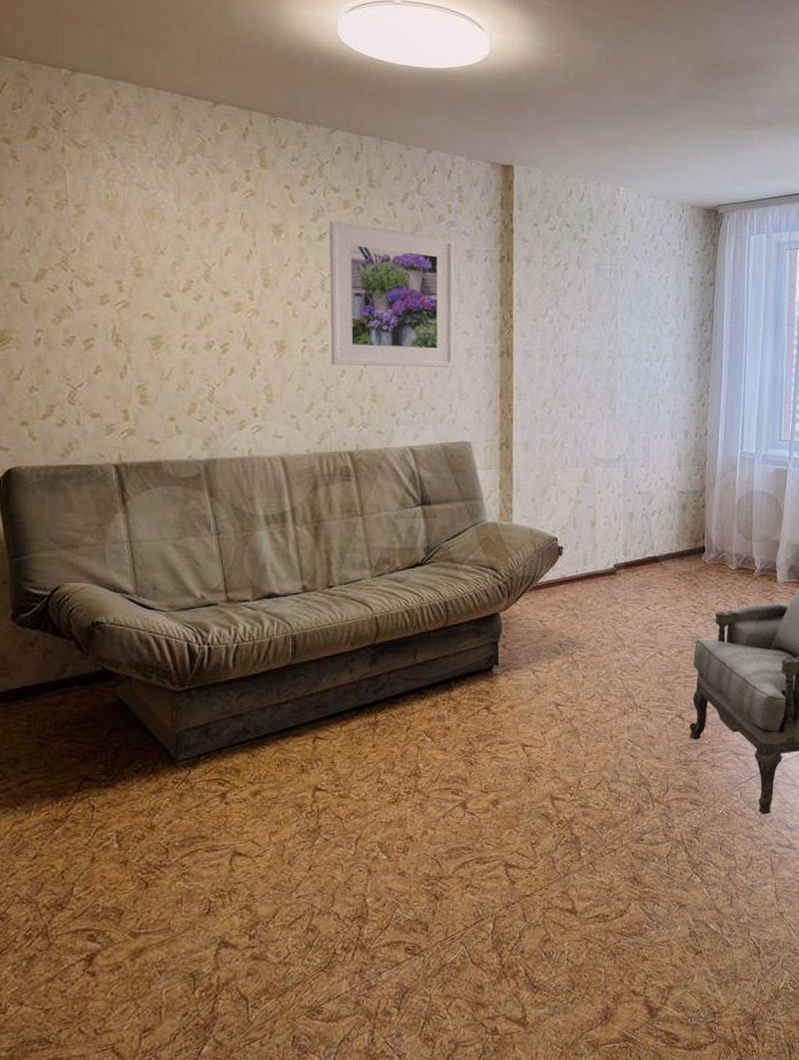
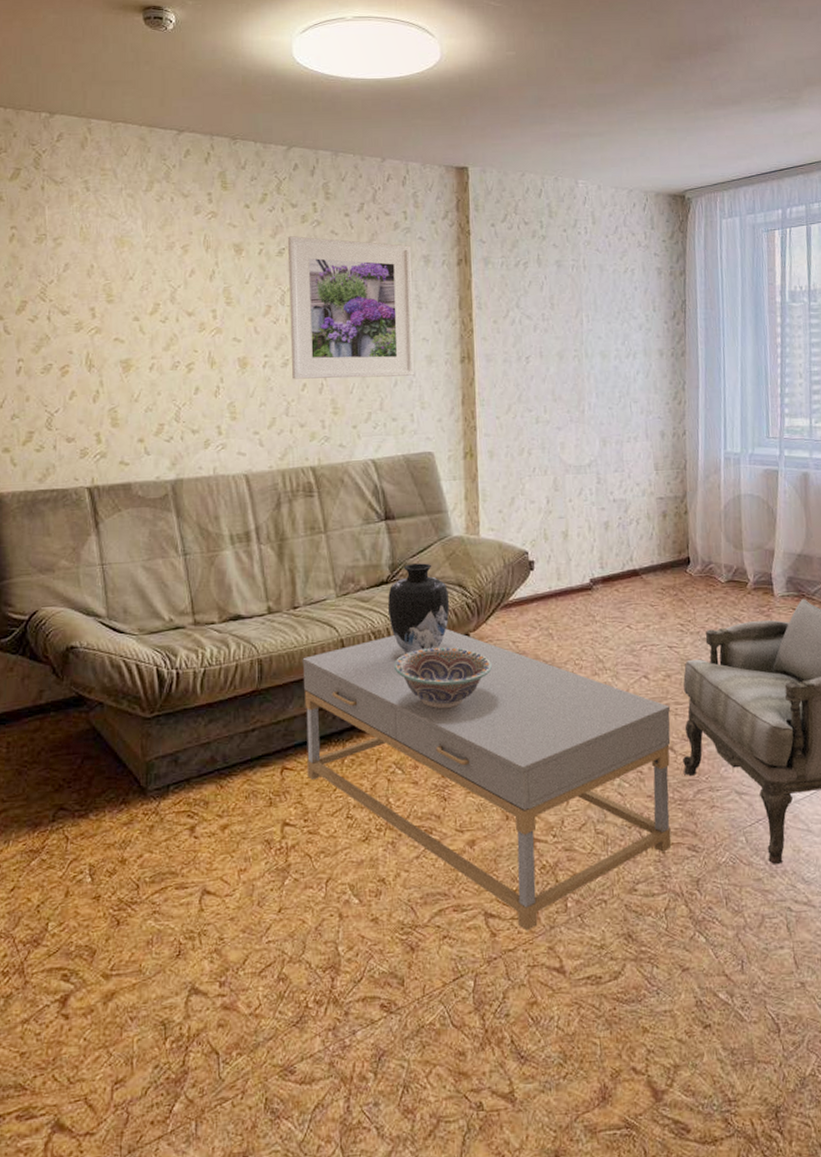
coffee table: none [336,608,680,878] -> present [302,628,671,931]
vase: none [421,547,482,631] -> present [387,563,450,654]
decorative bowl: none [426,625,520,682] -> present [393,646,492,709]

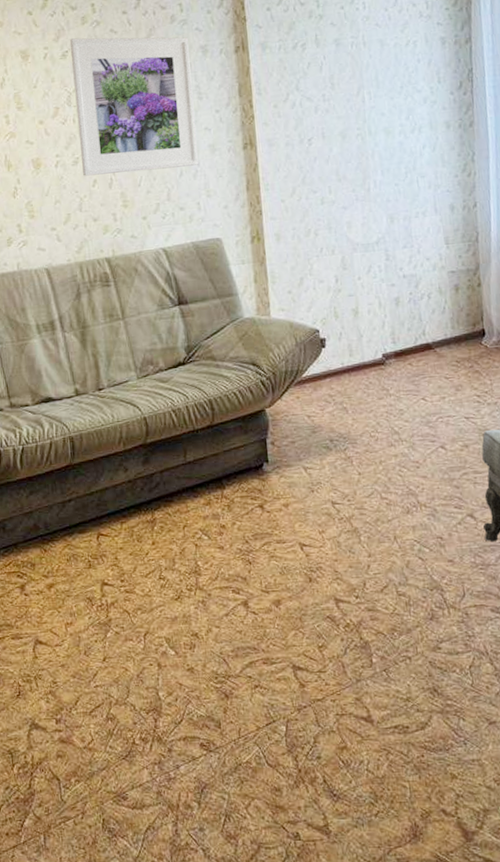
coffee table: present [302,628,671,931] -> none [110,405,474,683]
vase: present [387,563,450,654] -> none [185,344,246,430]
decorative bowl: present [393,646,492,709] -> none [194,422,289,480]

